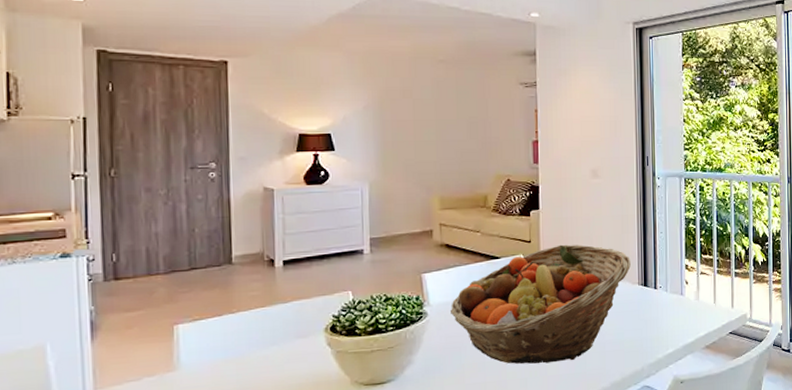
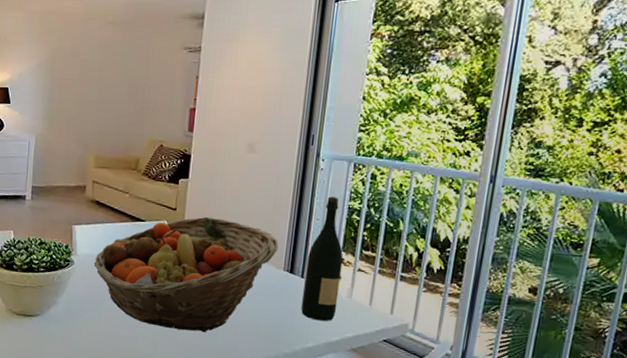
wine bottle: none [657,210,688,327] -> present [301,196,343,322]

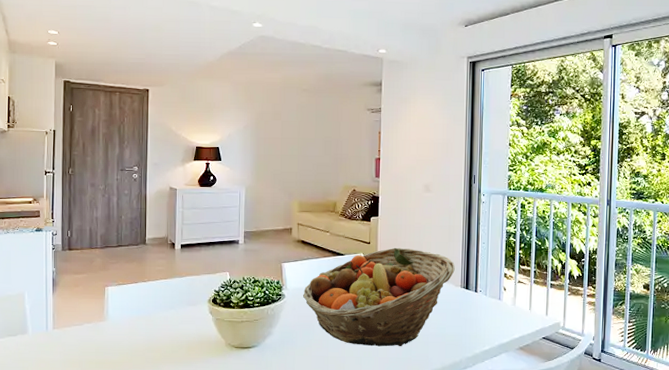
wine bottle: present [301,196,343,322] -> none [477,224,506,327]

